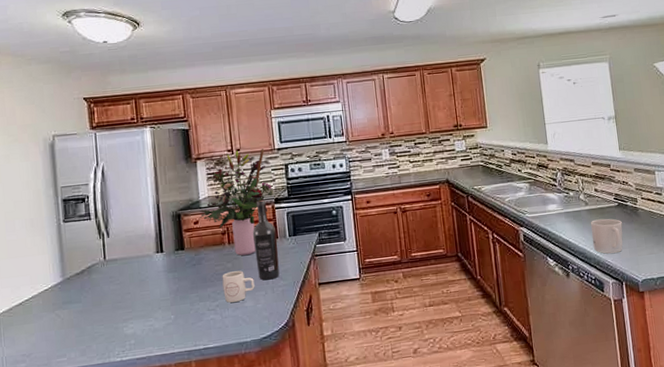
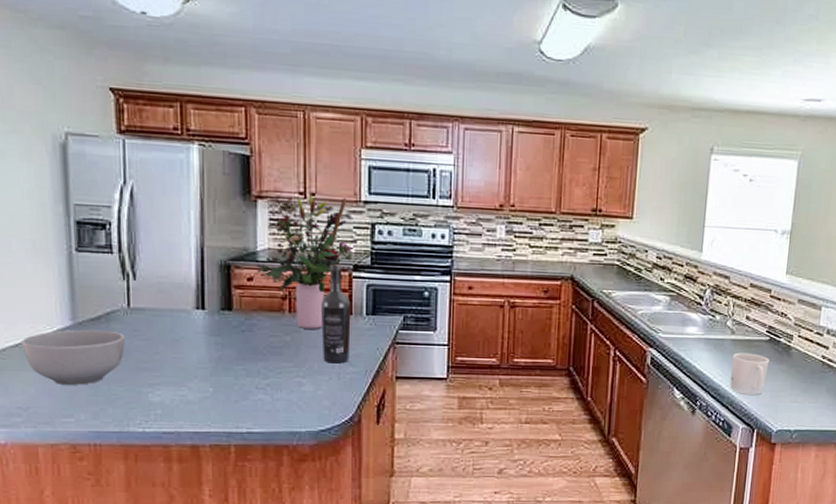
bowl: none [24,280,104,331] -> present [21,329,126,385]
mug: present [222,270,255,303] -> none [277,346,317,385]

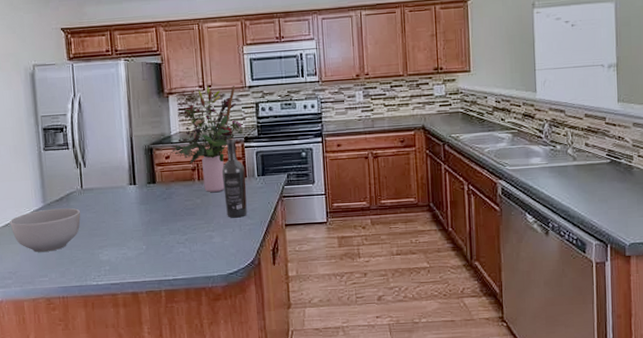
mug: present [729,352,770,396] -> none [577,175,613,214]

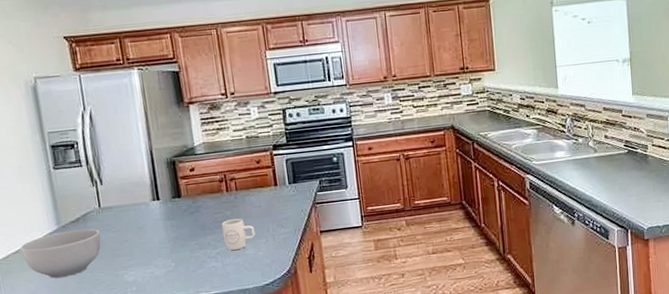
bouquet: present [170,86,244,193] -> none [195,92,272,204]
mug: none [191,207,223,238] -> present [221,218,256,251]
wine bottle: present [221,137,247,218] -> none [250,146,280,229]

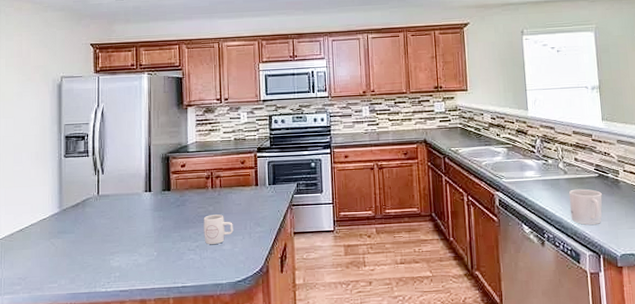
bowl: present [20,228,101,278] -> none [24,213,95,258]
mug: none [598,165,632,202] -> present [568,188,603,226]

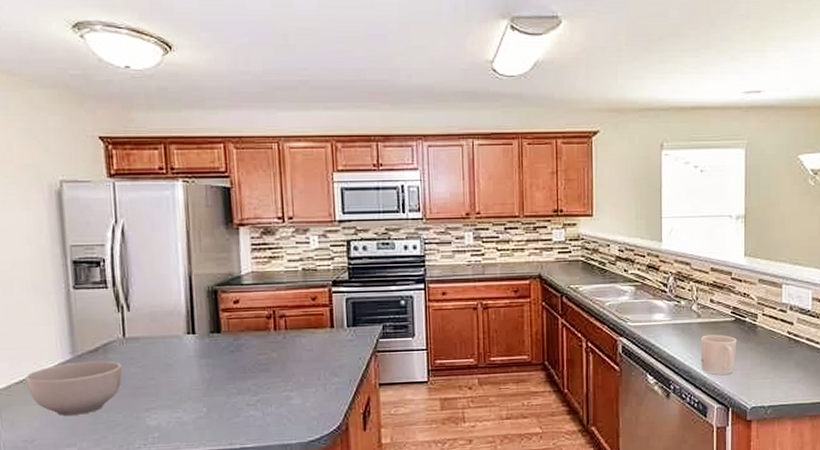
bowl: none [24,213,95,258] -> present [25,360,122,416]
mug: present [203,214,234,245] -> none [265,362,304,399]

